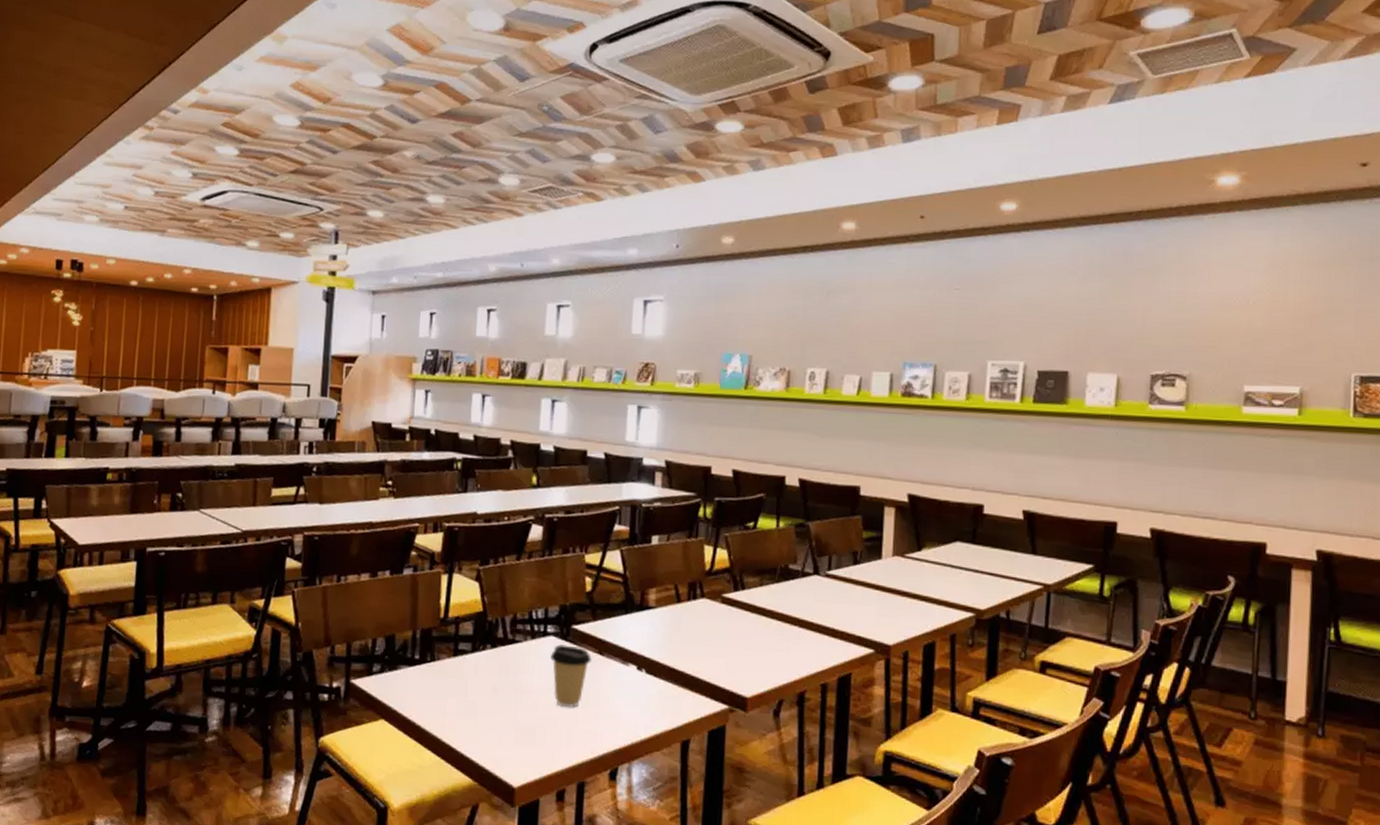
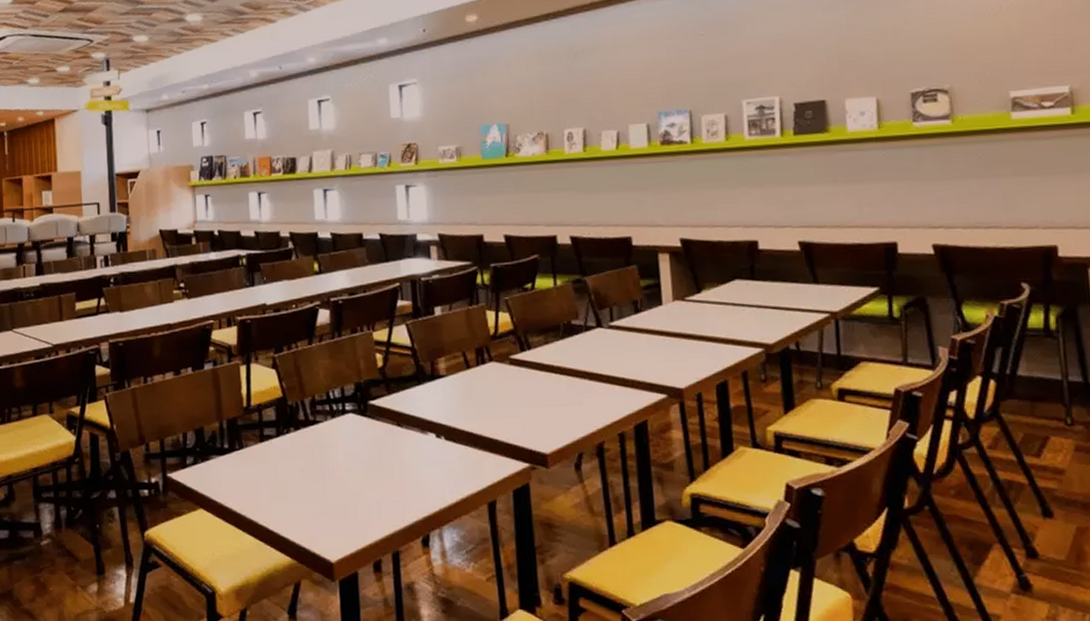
coffee cup: present [550,644,591,708] -> none [352,420,391,481]

